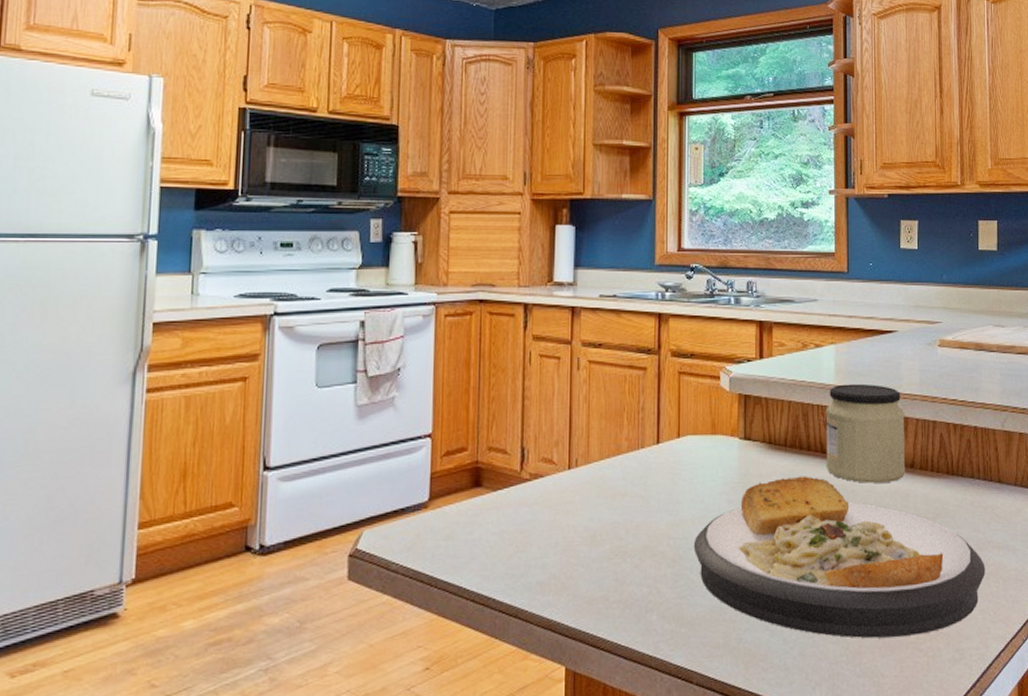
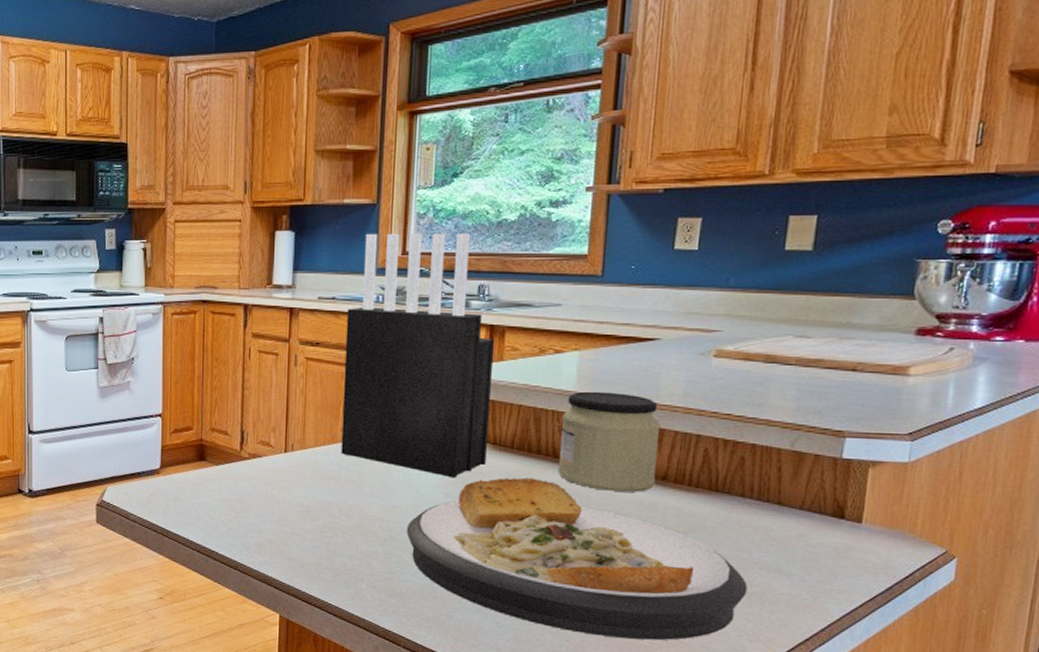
knife block: none [626,229,765,483] -> present [341,233,495,478]

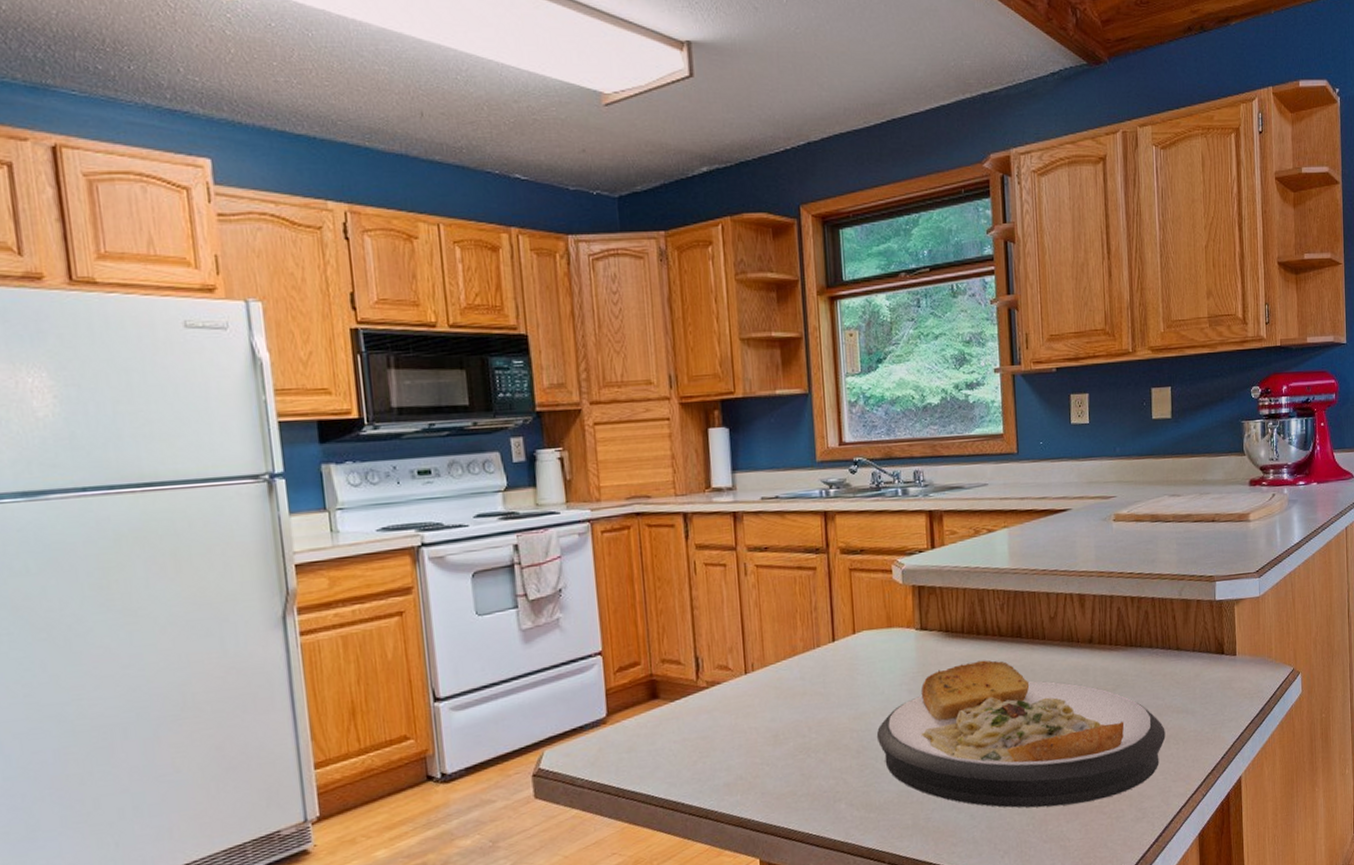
knife block: present [341,233,495,478] -> none [792,420,941,673]
jar: present [557,391,661,492] -> none [1001,564,1085,662]

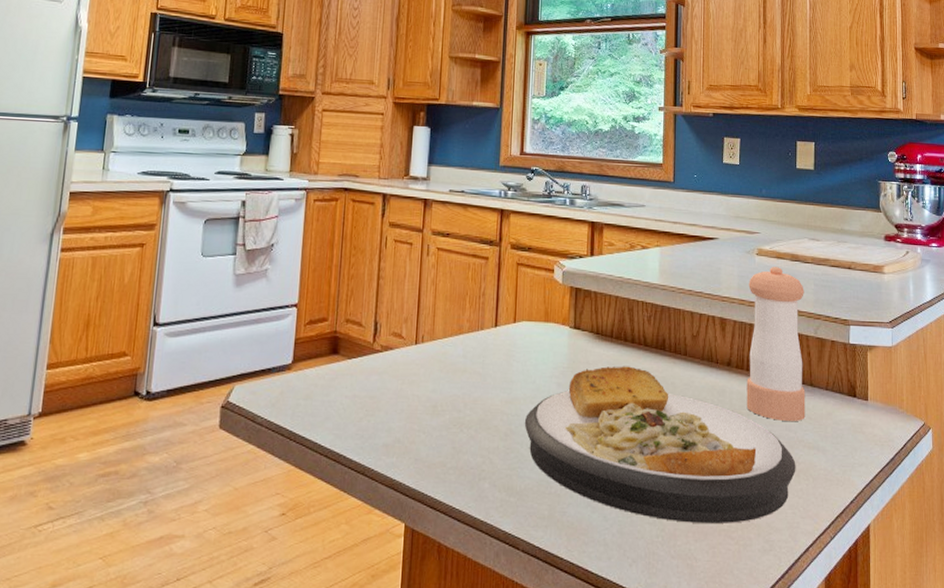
pepper shaker: none [1106,531,1173,691] -> present [746,267,806,422]

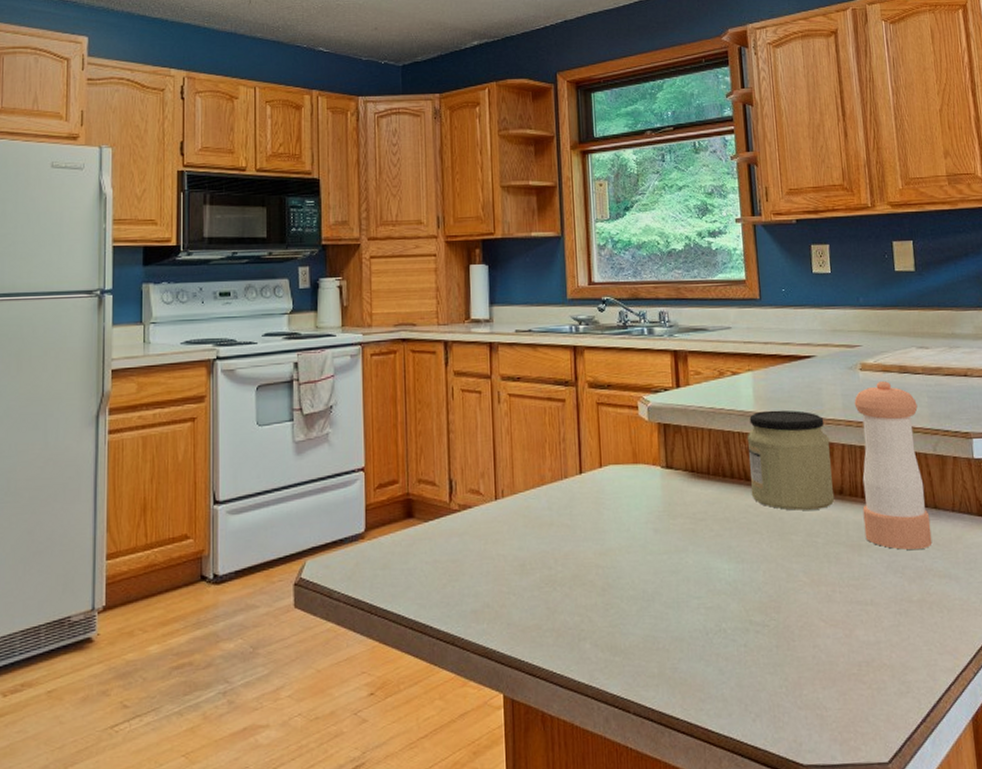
plate: present [524,366,796,523] -> none [622,504,928,670]
jar: none [648,284,723,378] -> present [747,410,835,511]

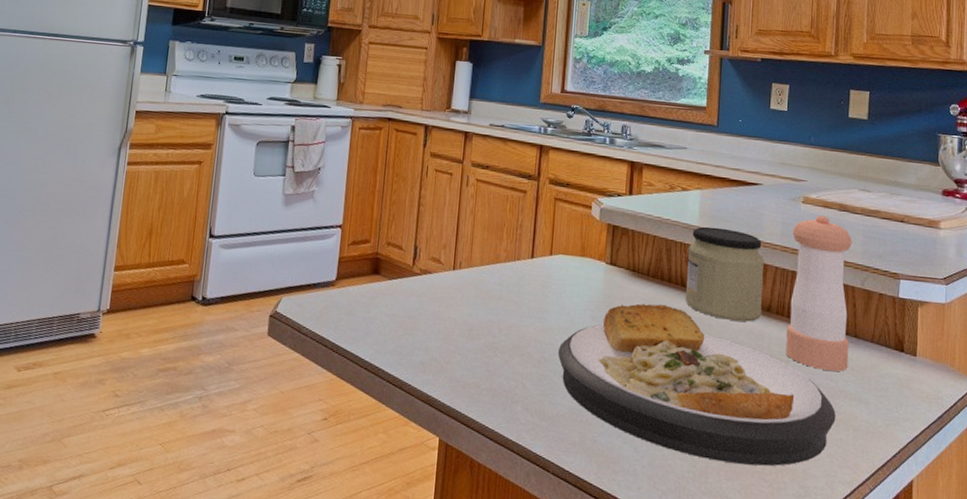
plate: none [622,504,928,670] -> present [557,304,836,466]

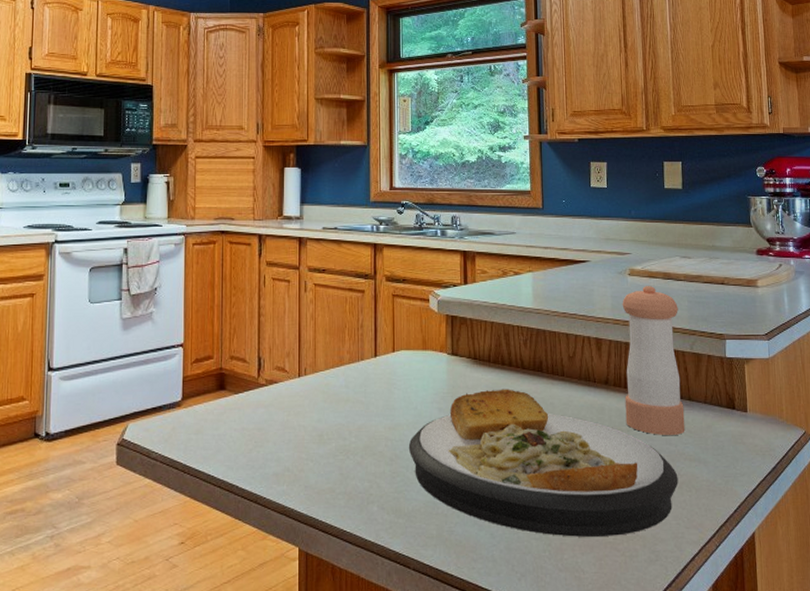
jar: present [685,226,765,322] -> none [525,307,601,397]

